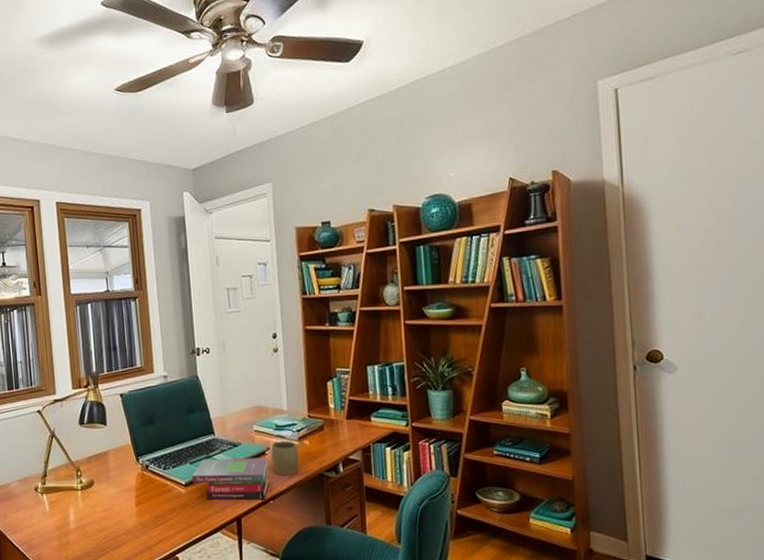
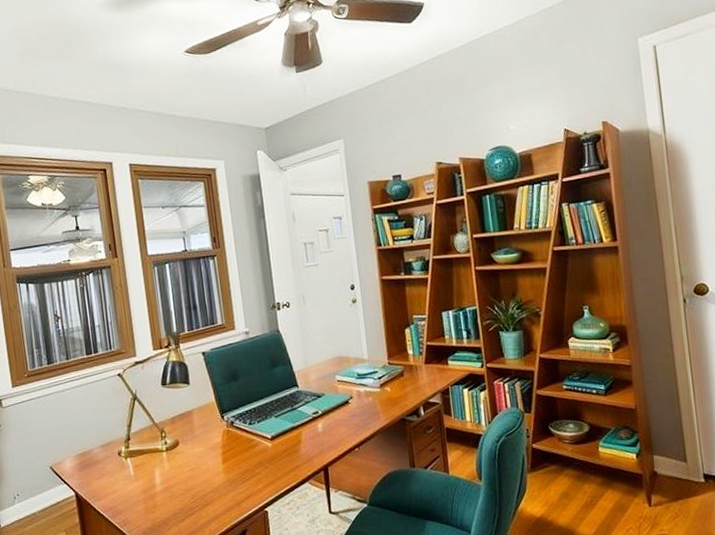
books: present [192,457,270,501] -> none [278,406,354,452]
mug: present [271,440,299,477] -> none [354,388,382,424]

